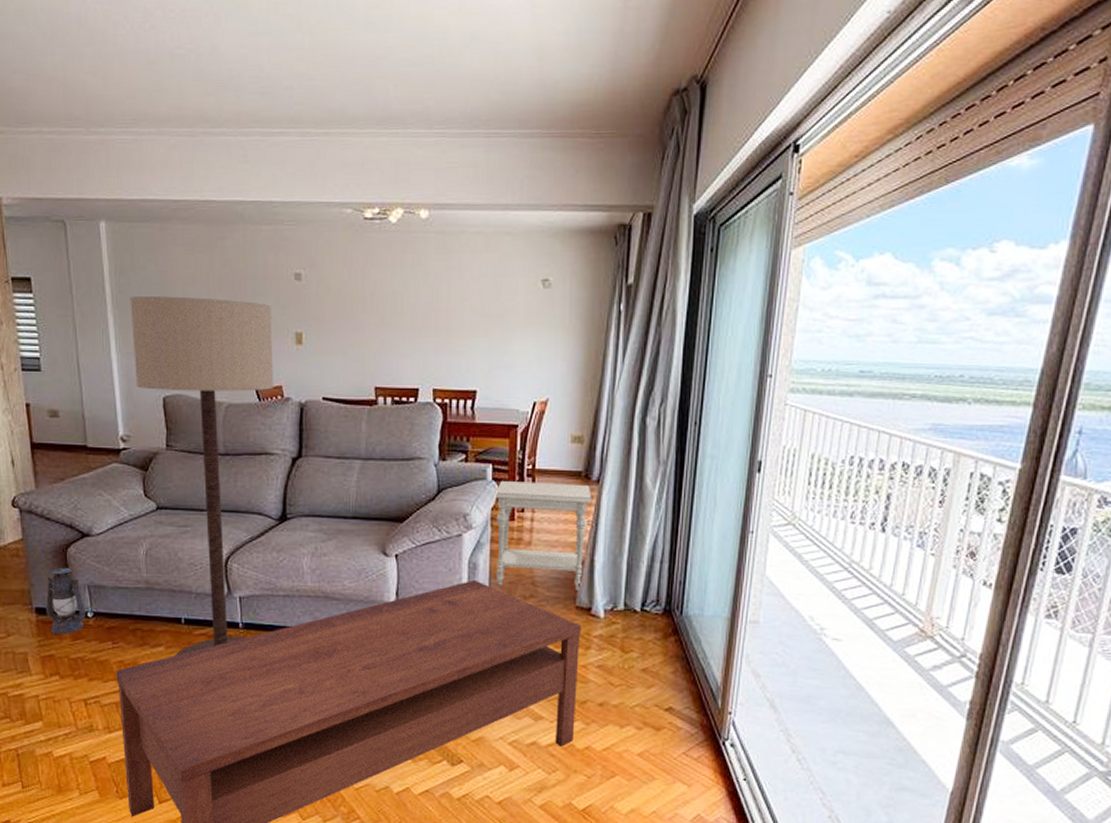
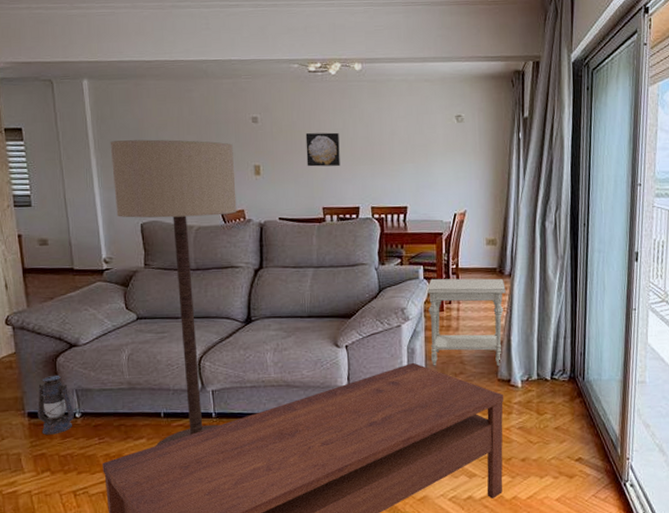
wall art: none [358,295,398,337] -> present [305,132,340,167]

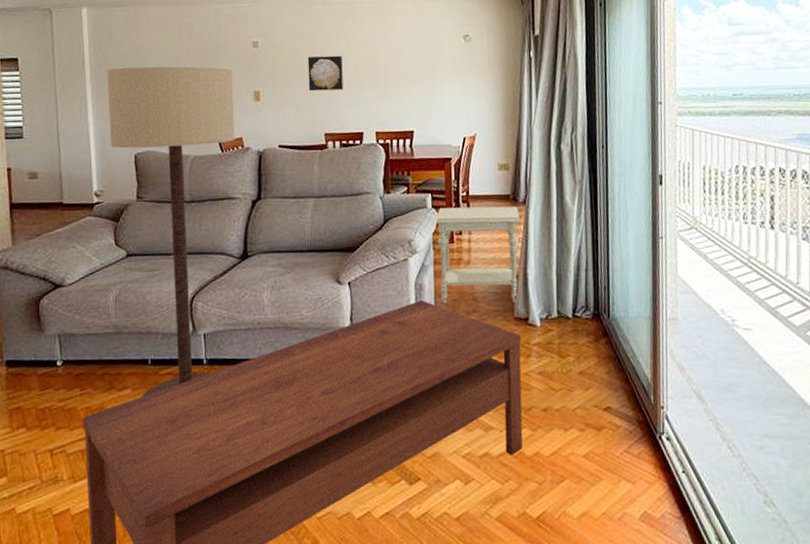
lantern: present [37,375,79,435] -> none [16,318,60,386]

